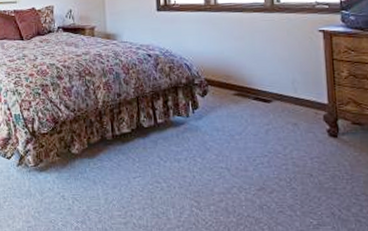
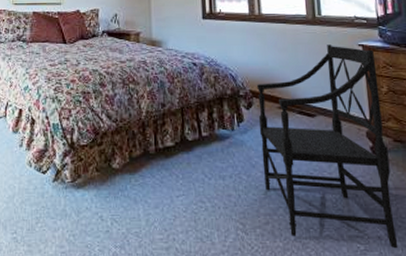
armchair: none [212,31,352,224] -> present [257,45,399,249]

